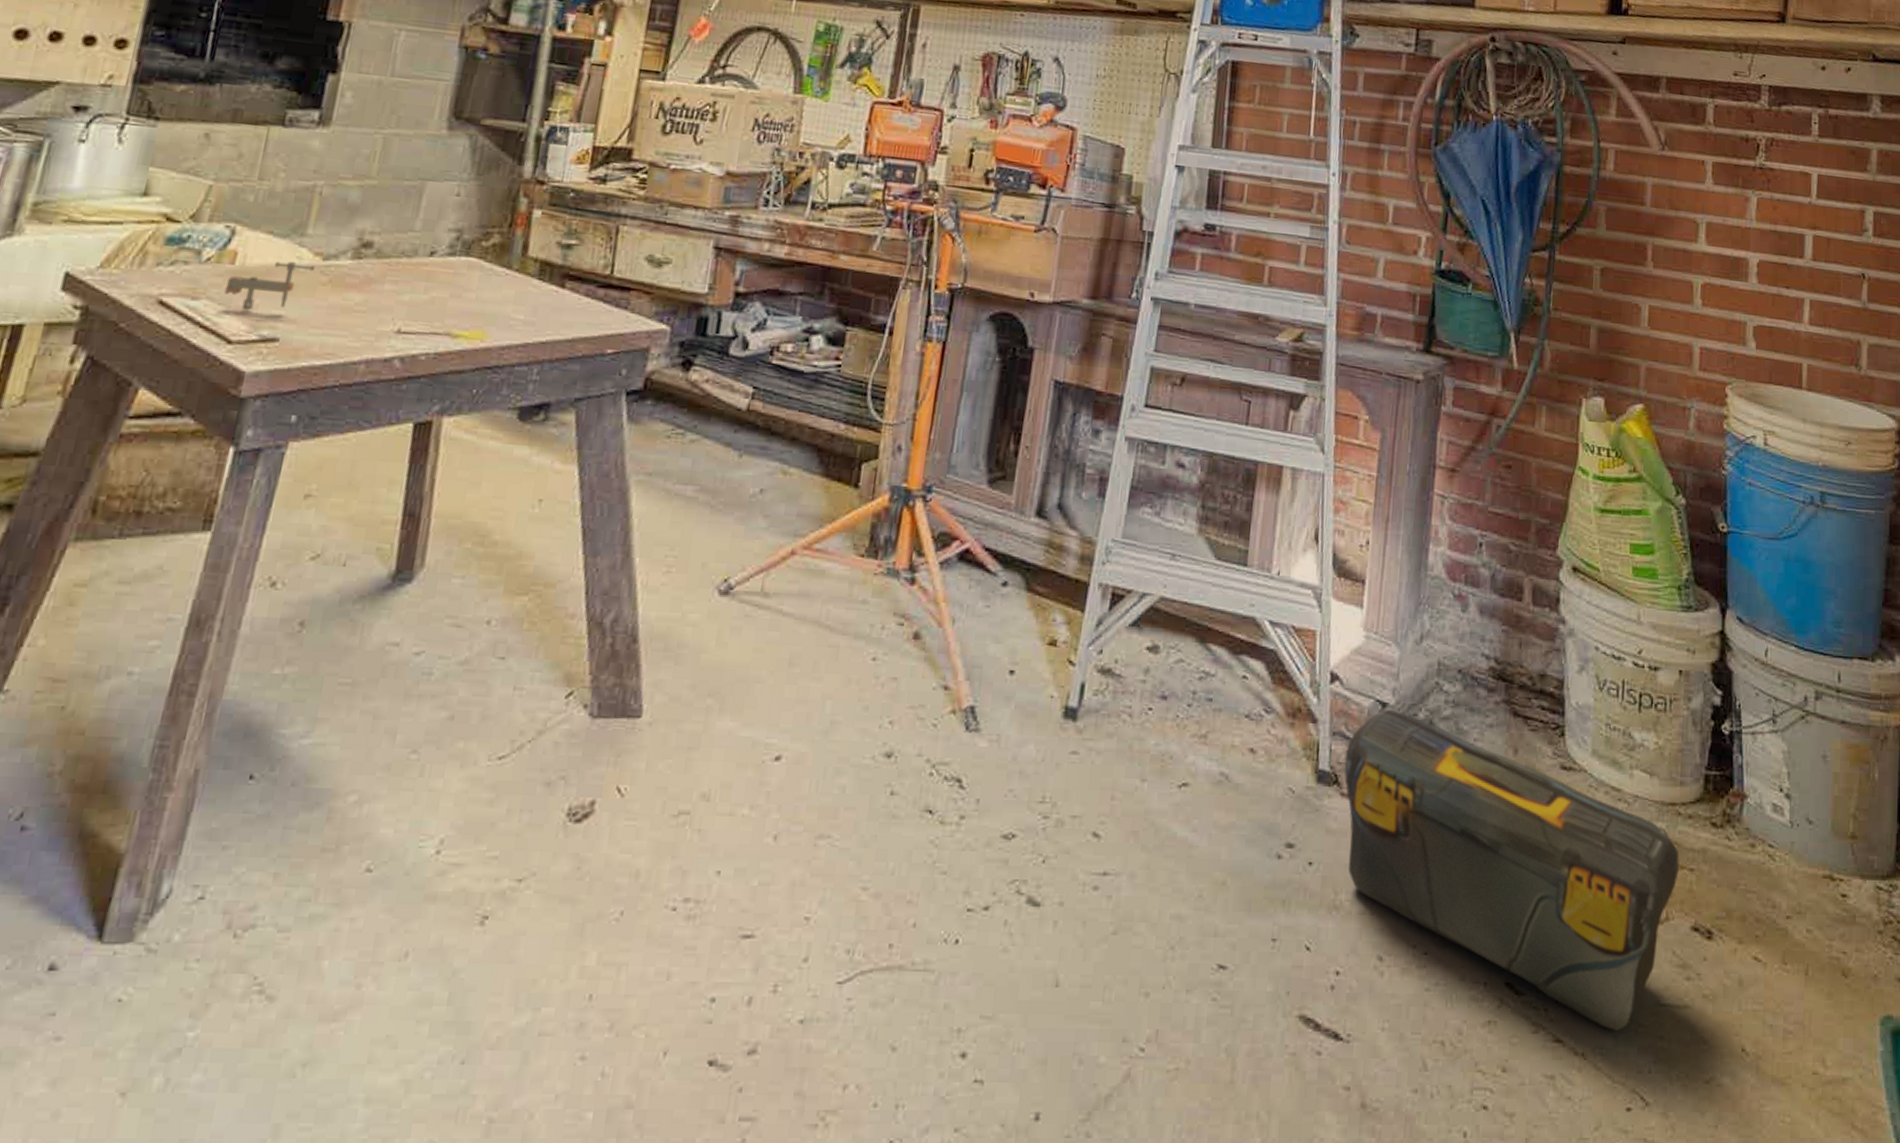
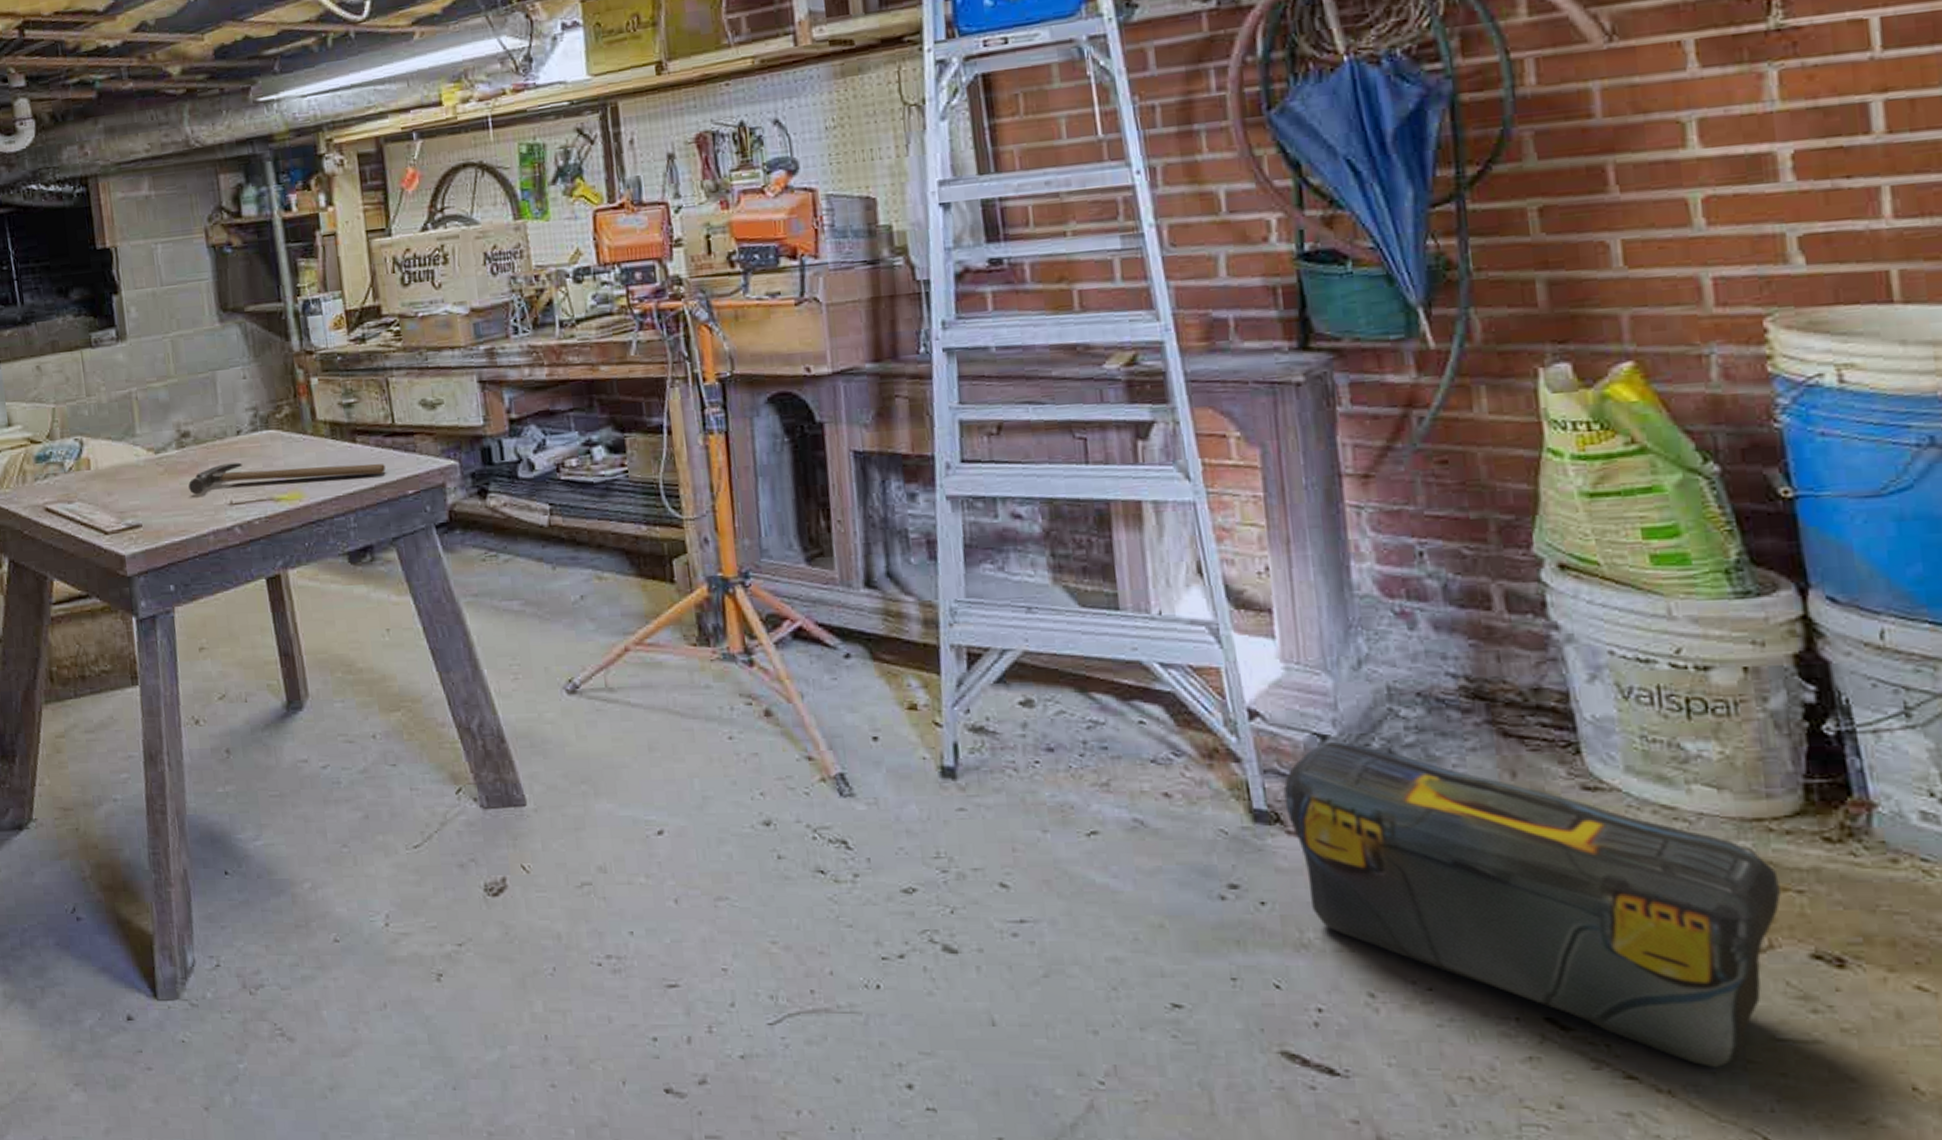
clamp: present [223,261,316,311] -> none [89,458,152,506]
claw hammer: none [352,285,590,327] -> present [188,462,386,495]

